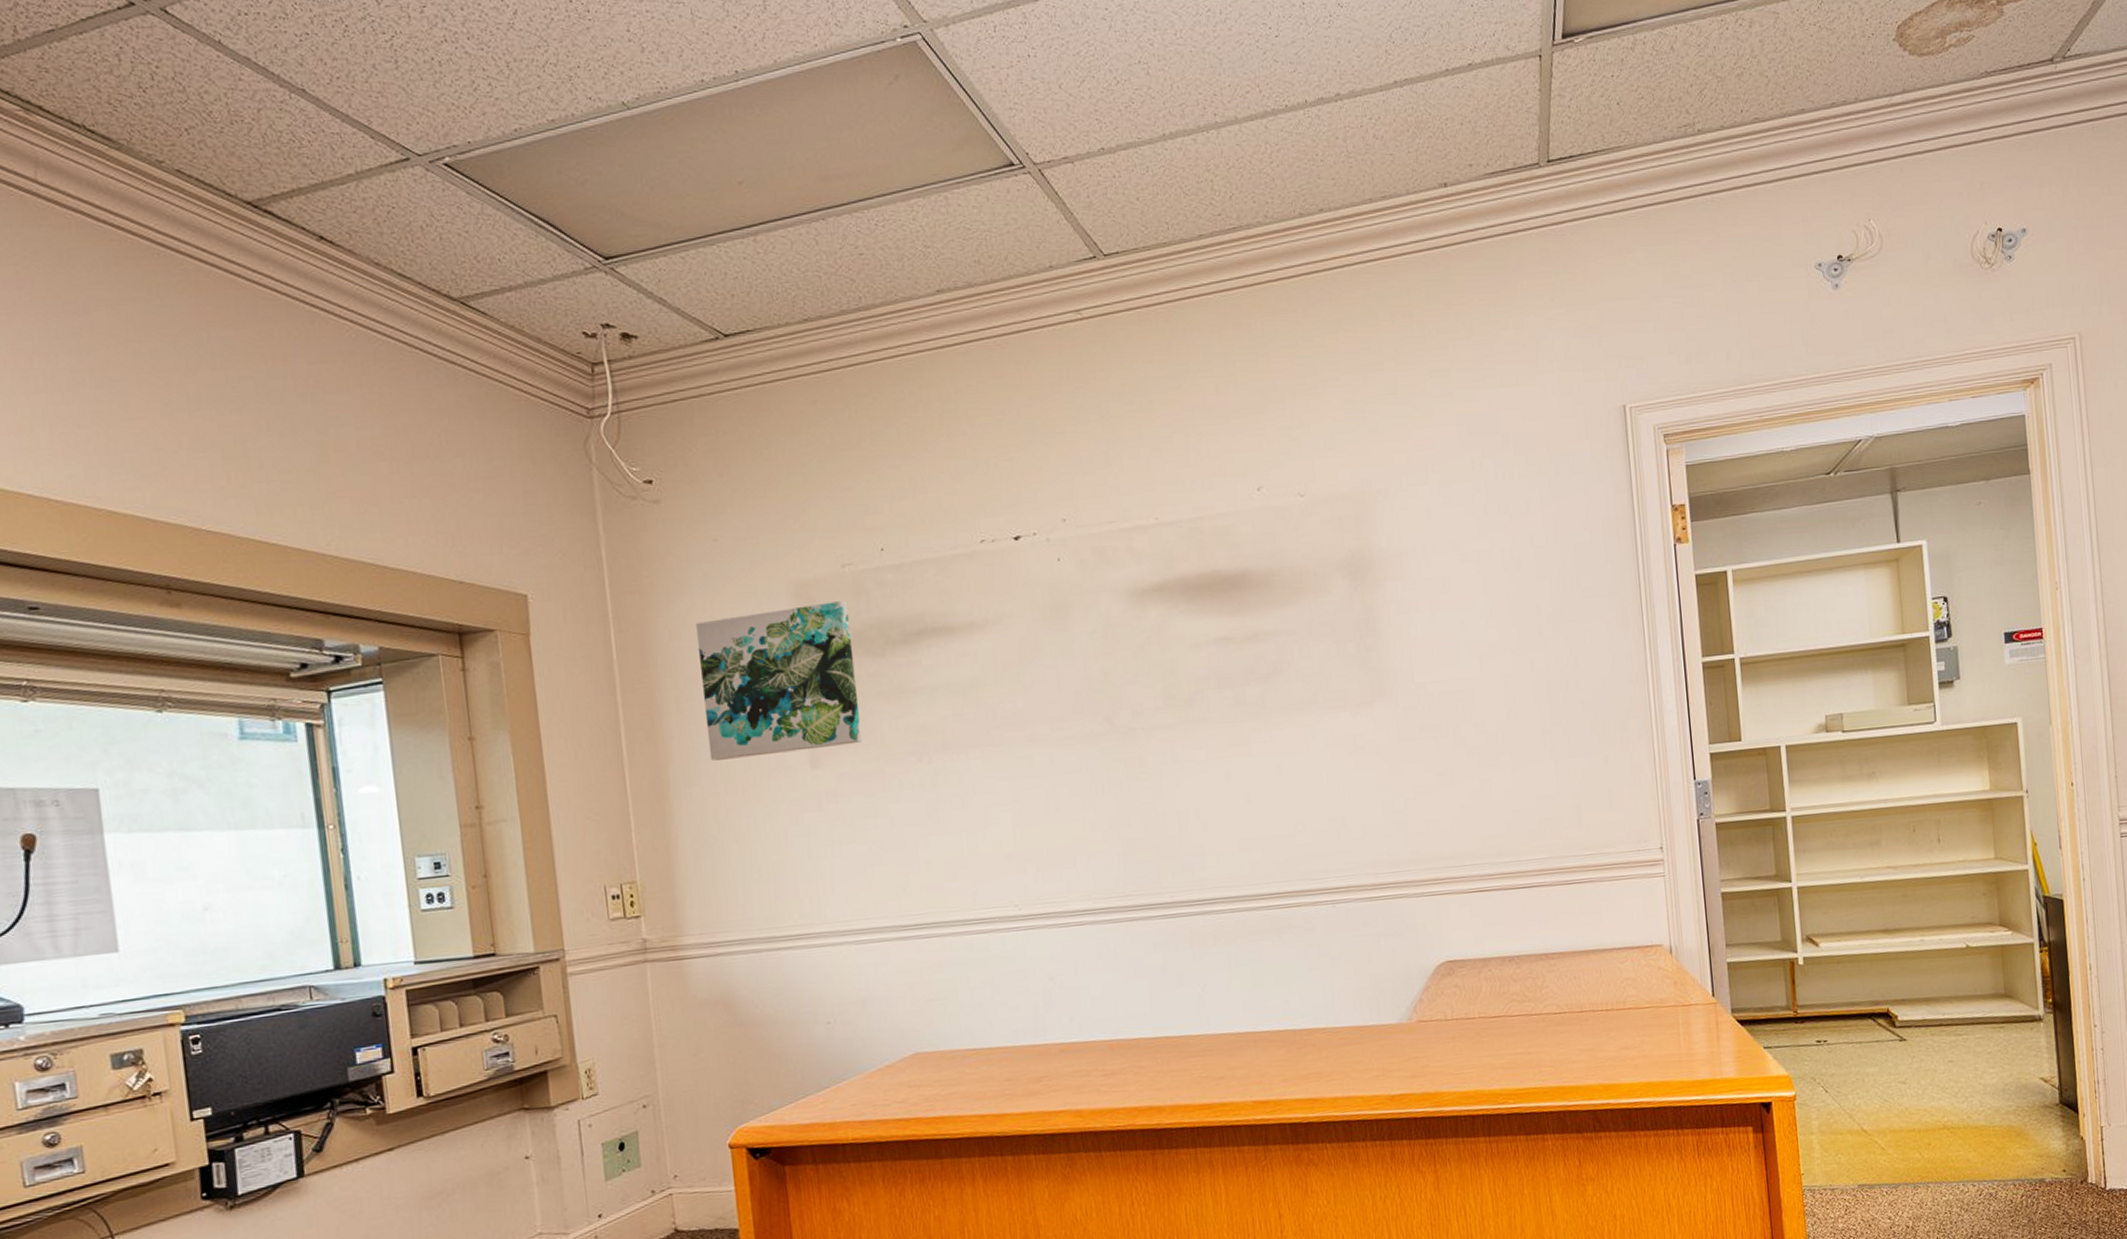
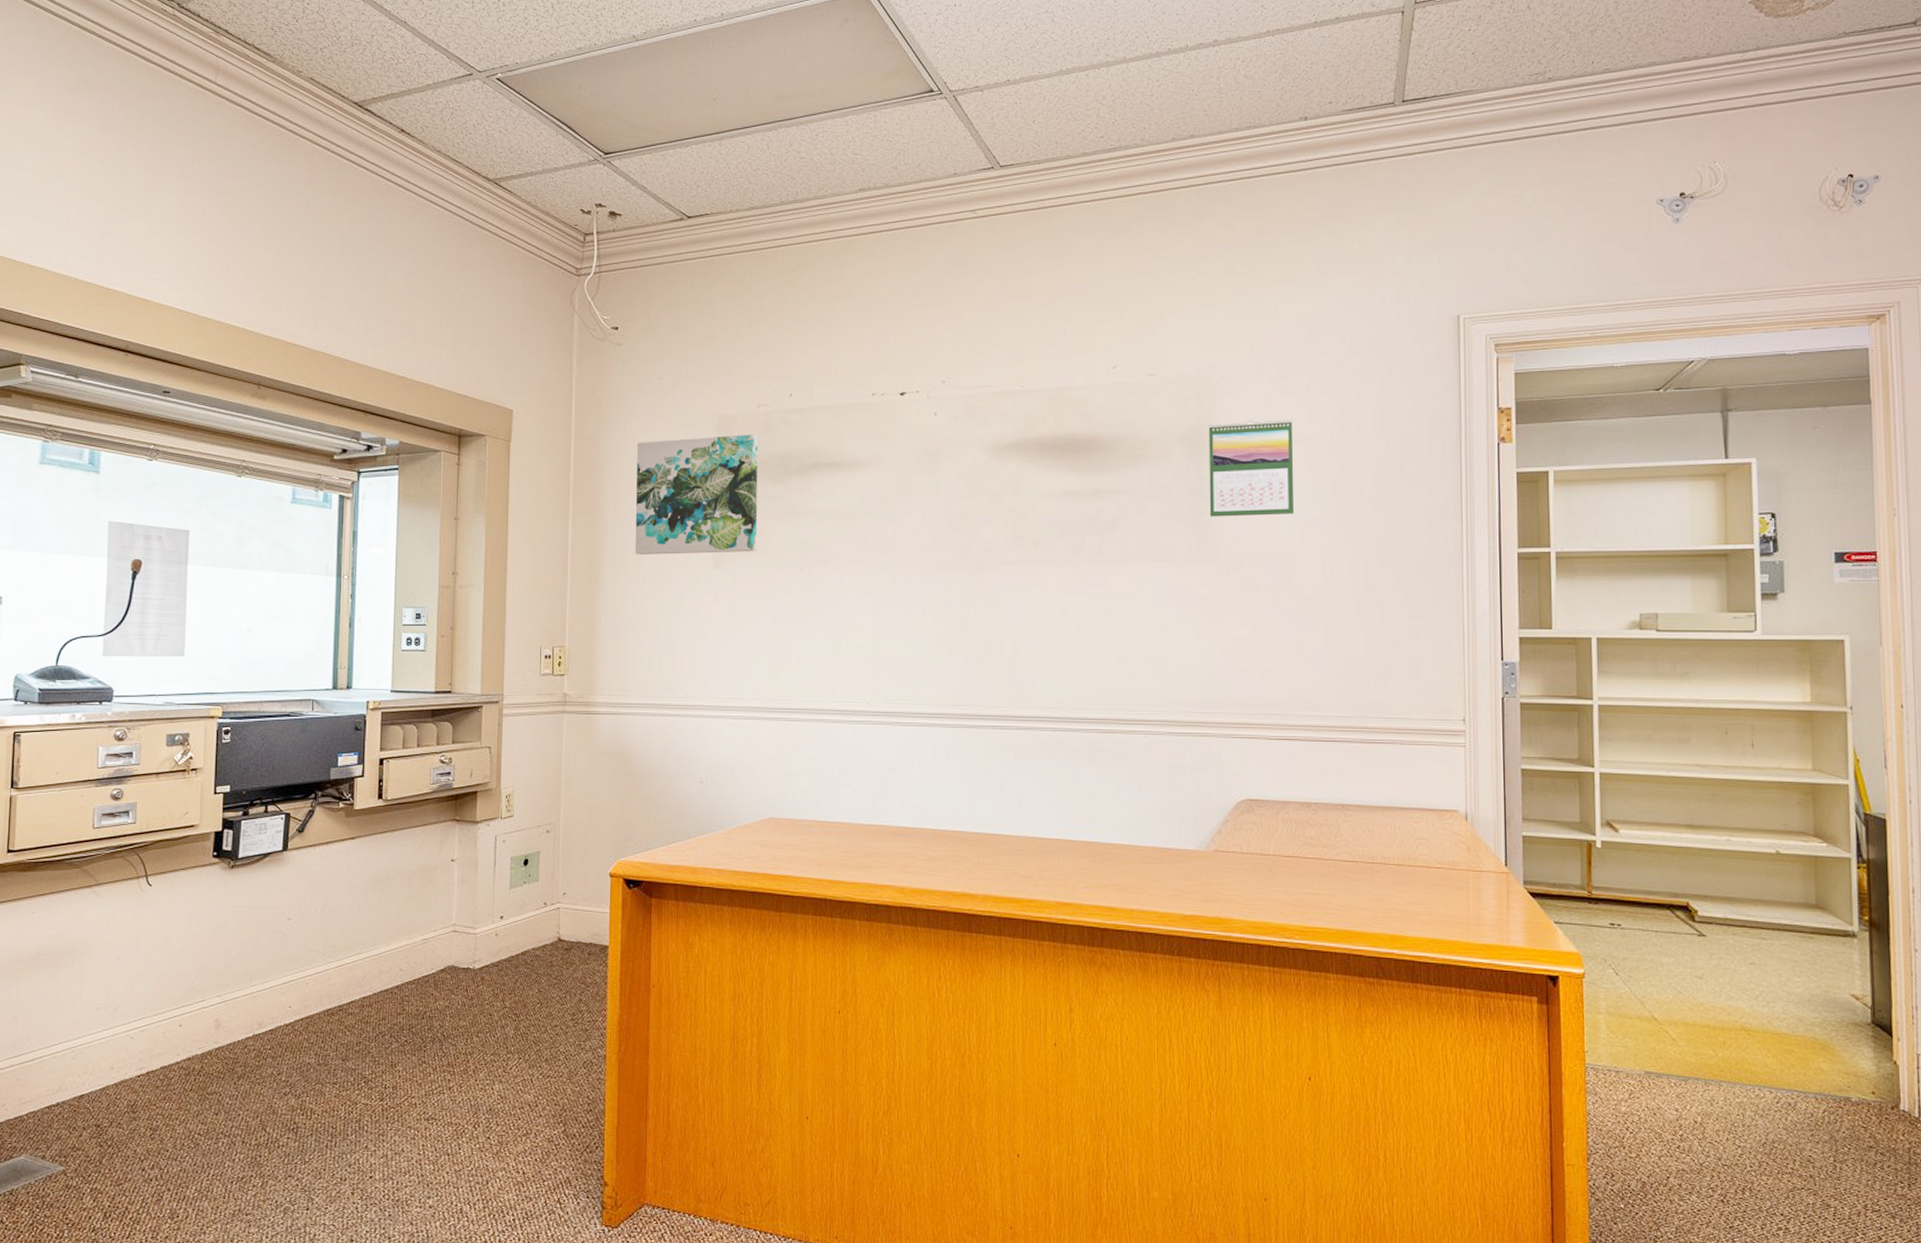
calendar: none [1369,535,1470,653] -> present [1208,420,1295,517]

